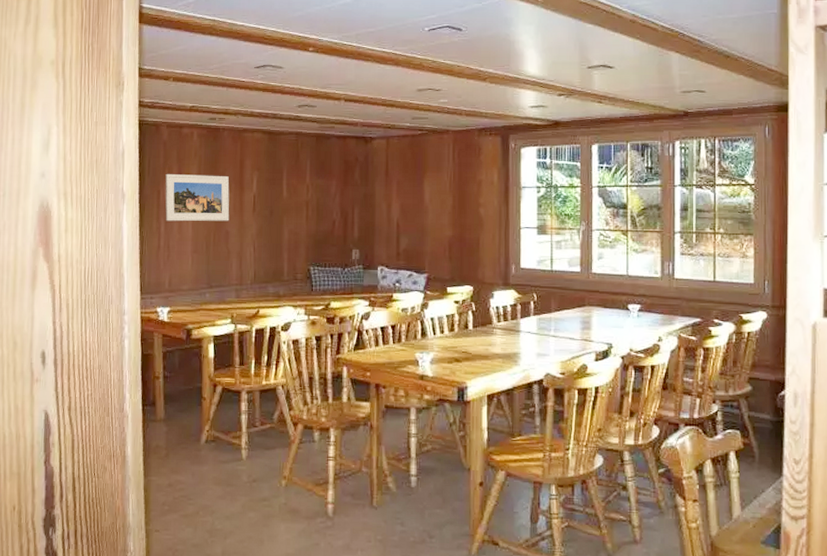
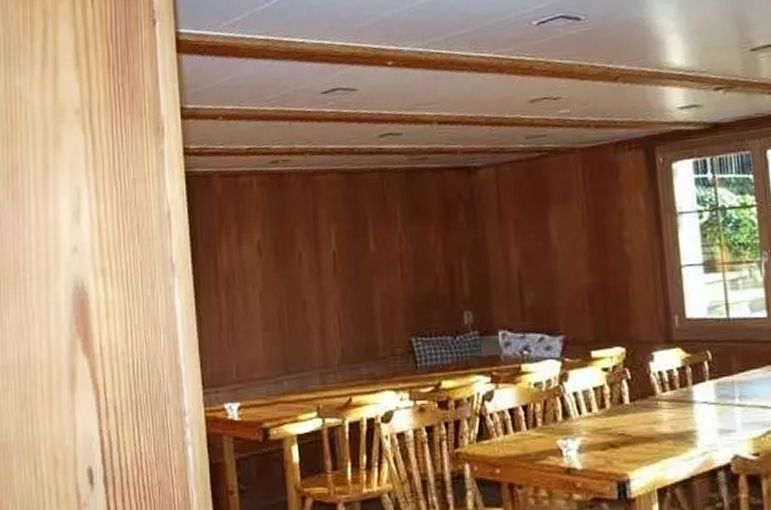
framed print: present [165,173,230,222] -> none [222,231,306,295]

